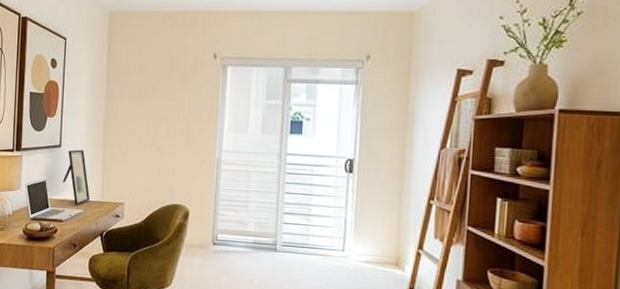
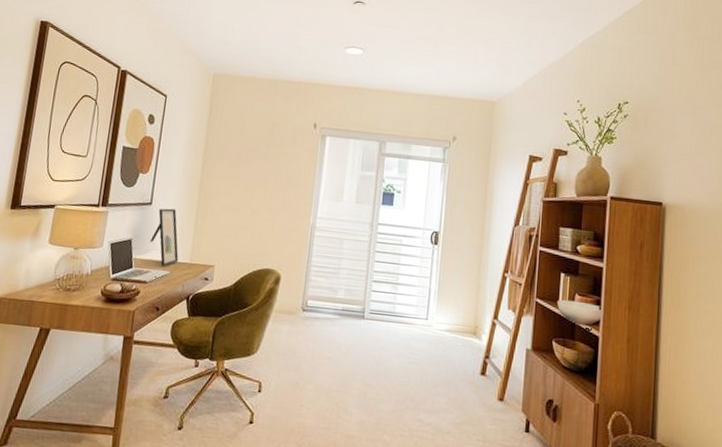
bowl: none [492,226,549,254] -> present [556,299,603,325]

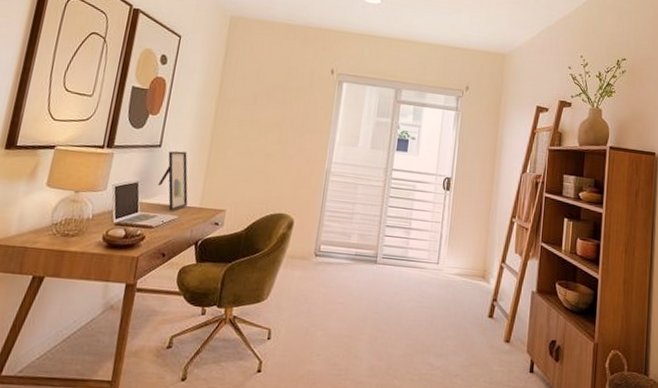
bowl: present [556,299,603,325] -> none [560,243,602,268]

